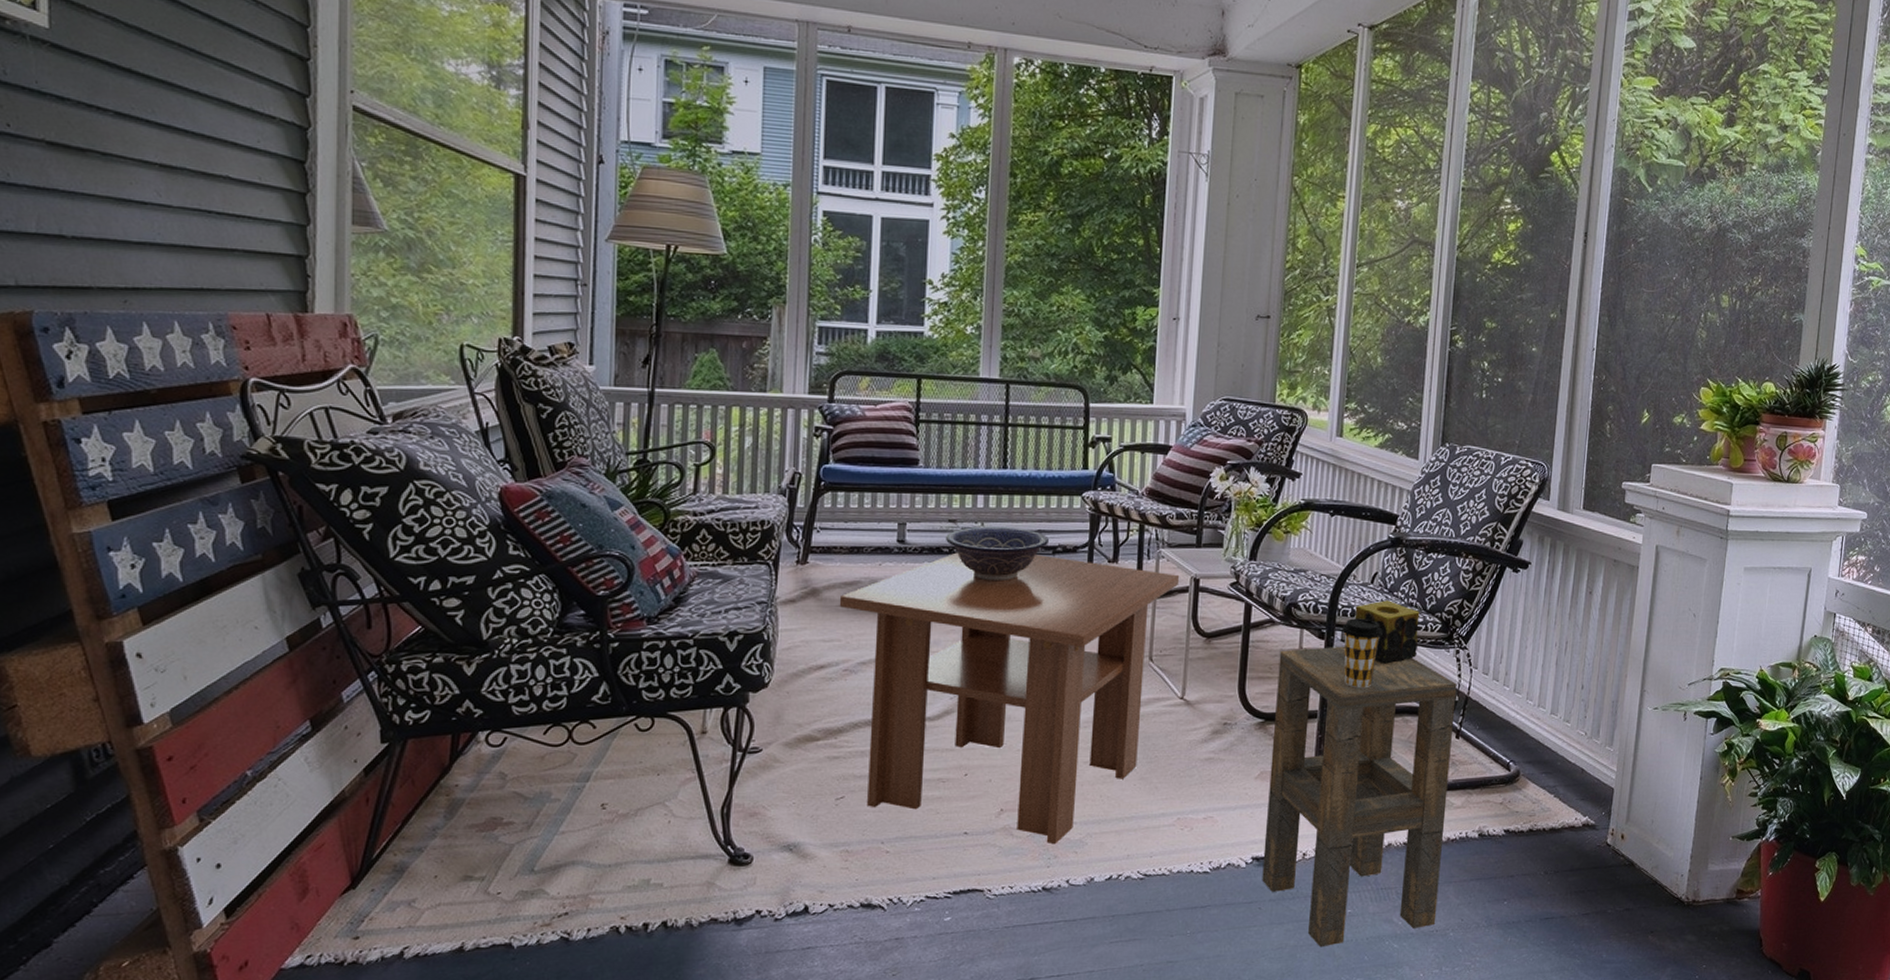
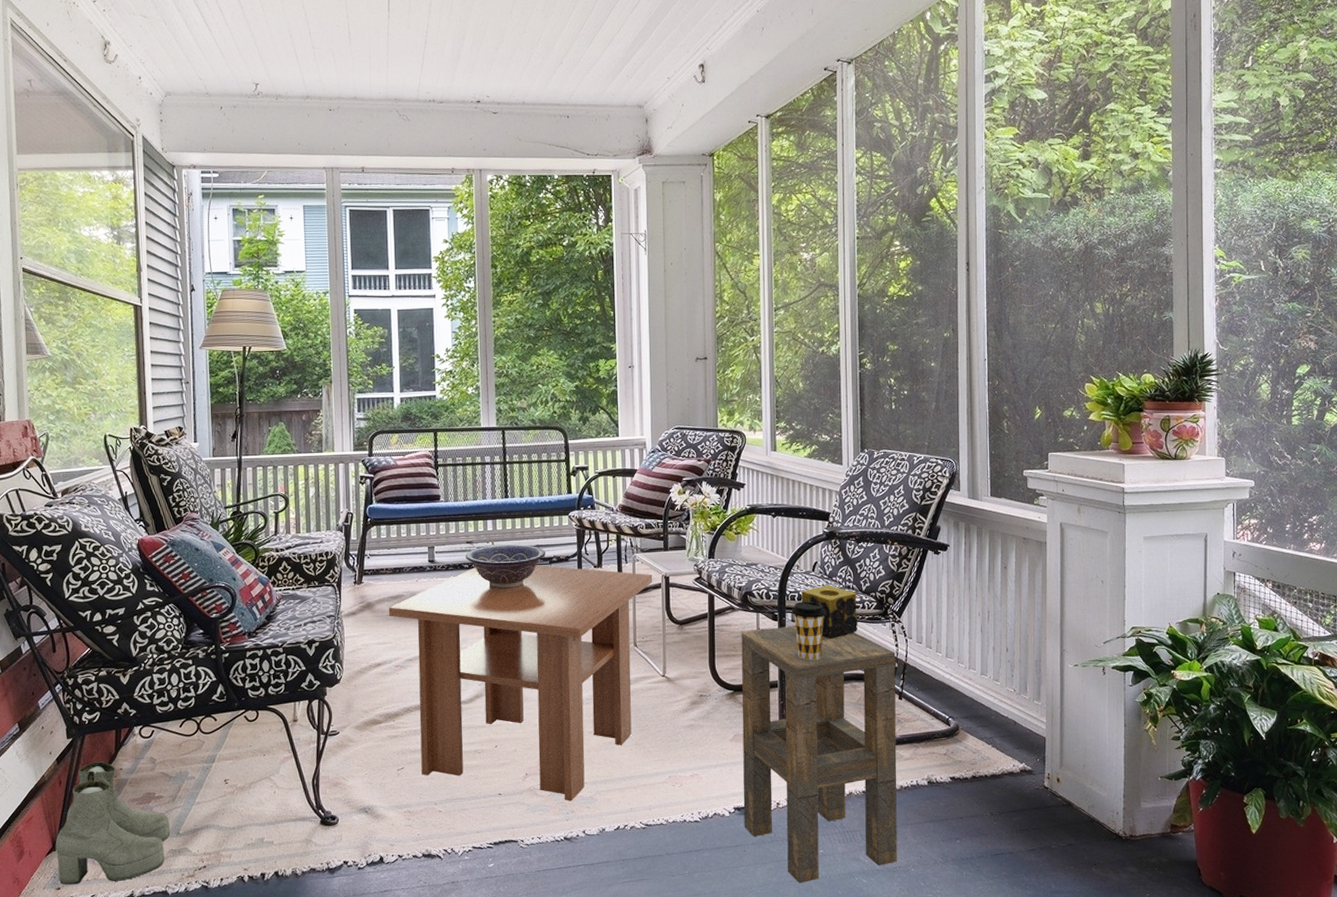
boots: none [355,775,522,933] -> present [55,761,171,885]

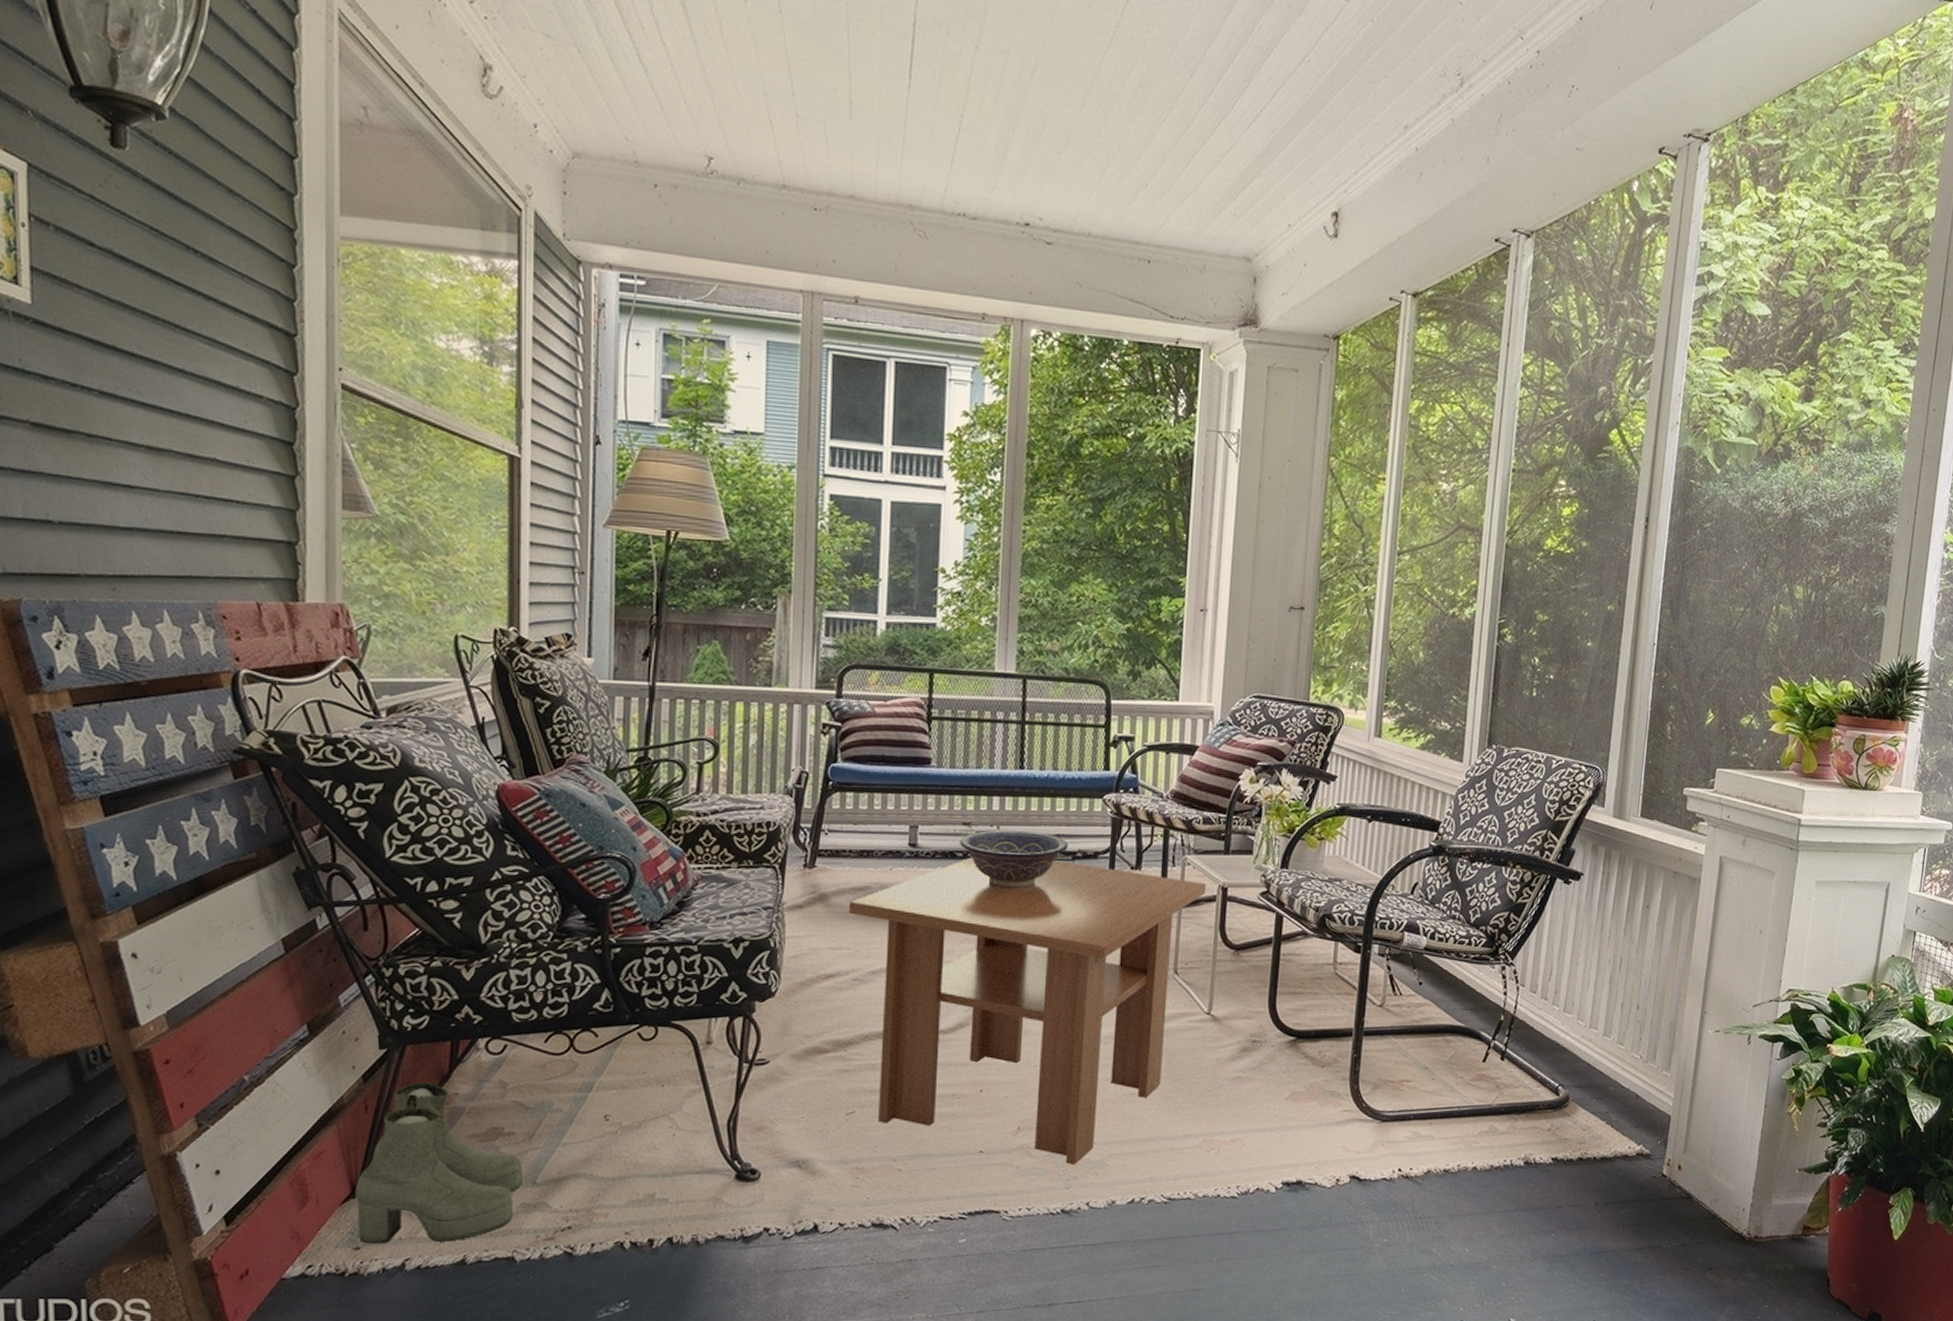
side table: present [741,625,898,884] -> none [1292,960,1503,1278]
coffee cup: present [791,601,827,661] -> none [1379,931,1423,1006]
candle: present [801,585,858,639] -> none [1393,912,1463,980]

